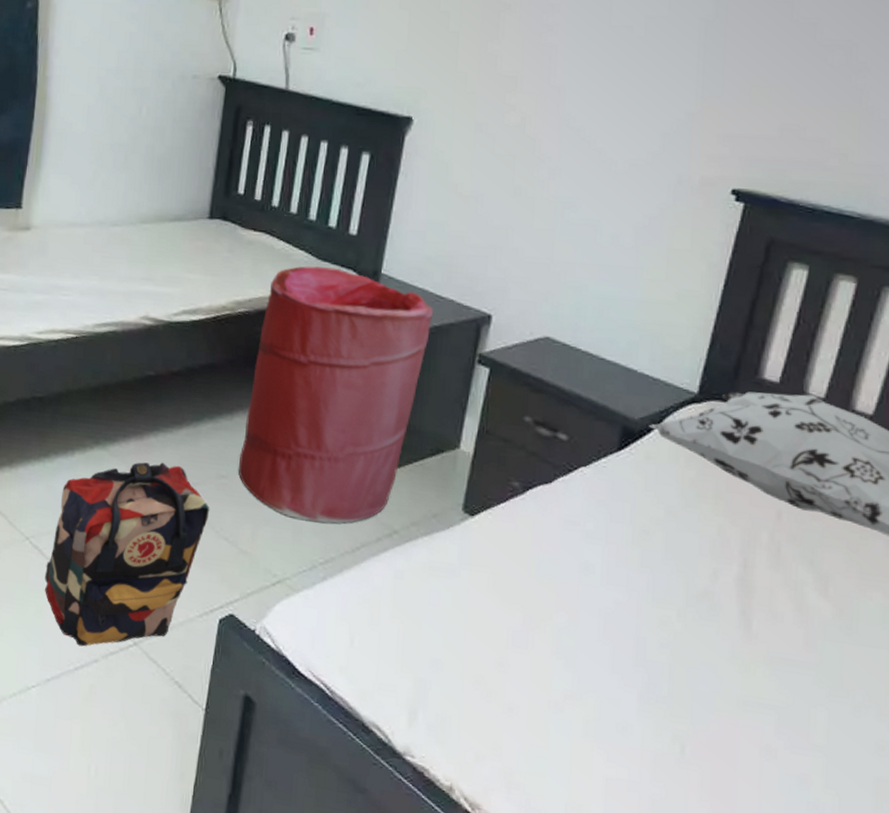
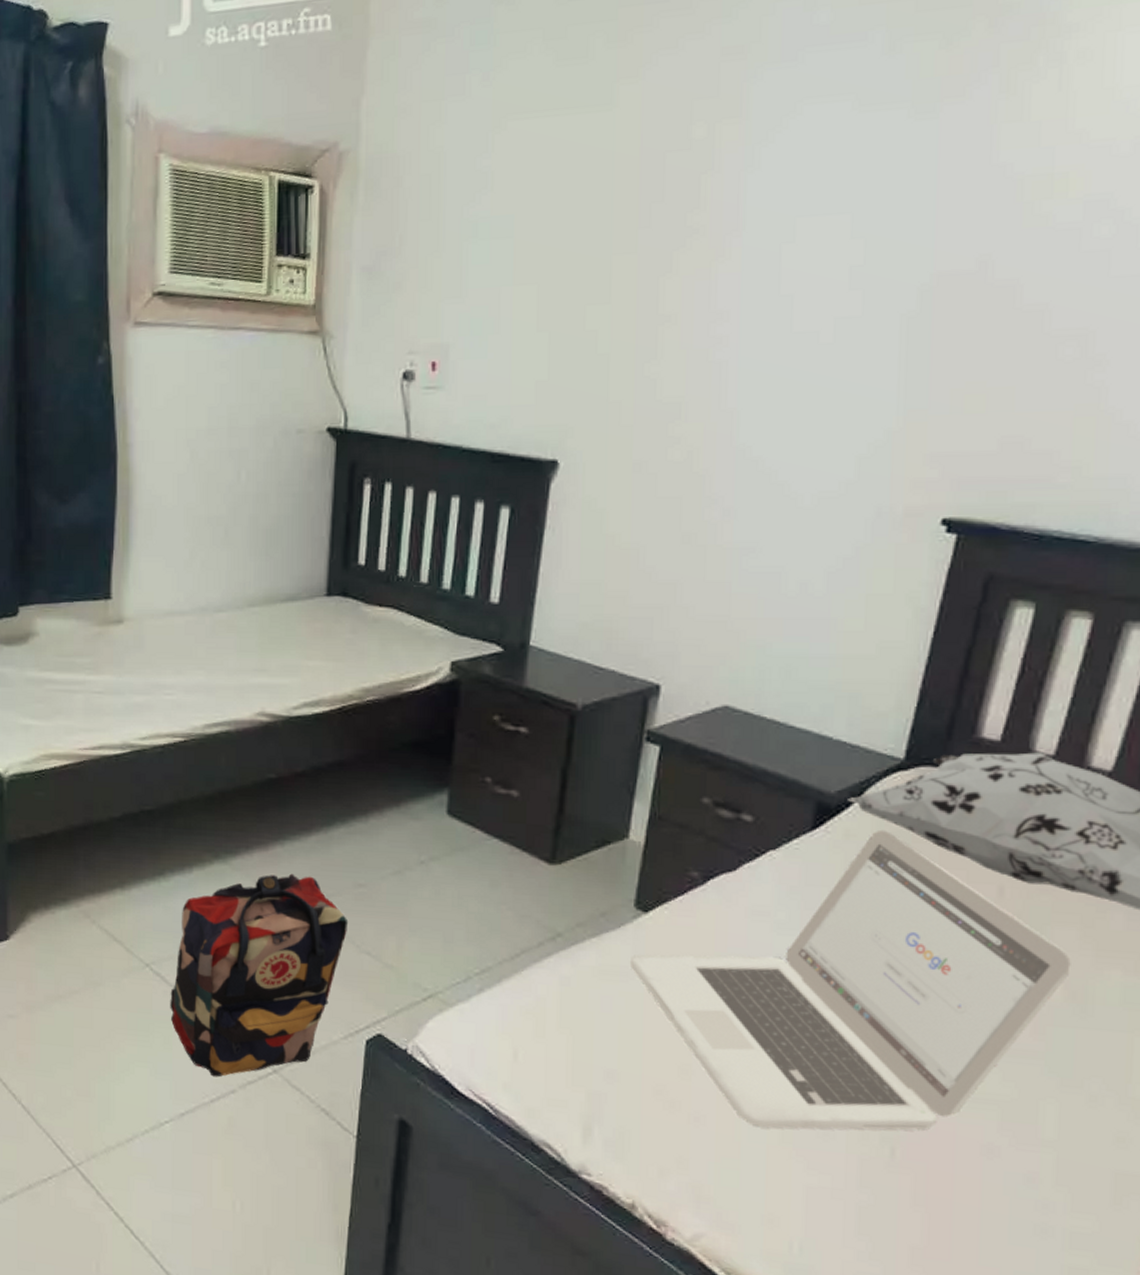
laundry hamper: present [238,265,434,524] -> none [377,641,593,930]
laptop: none [457,454,839,731] -> present [631,829,1071,1132]

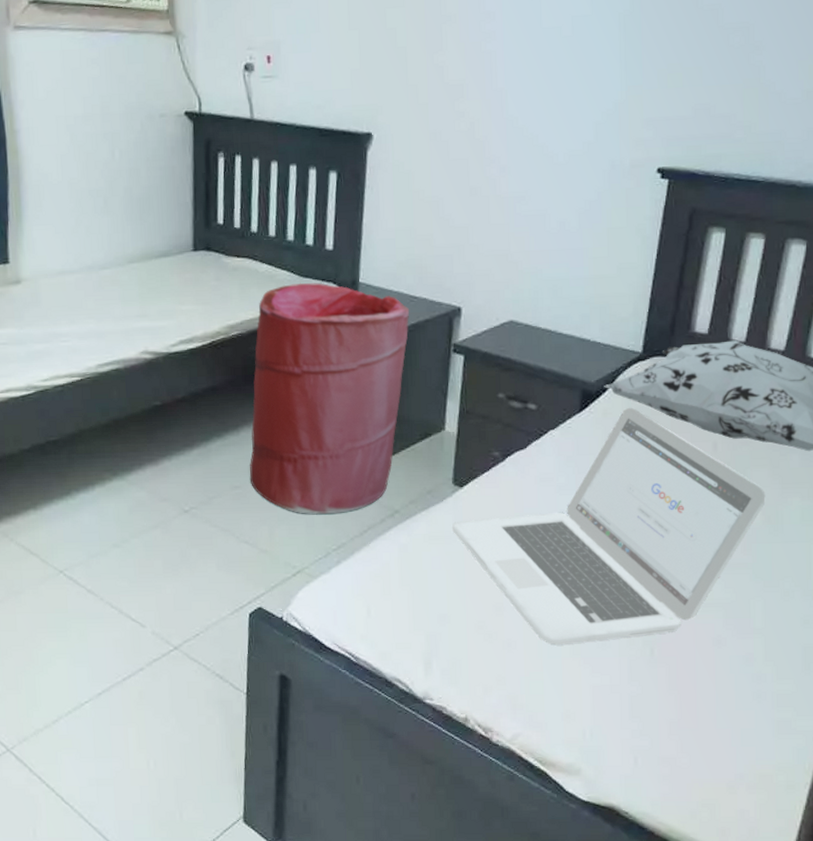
backpack: present [170,873,349,1077] -> none [82,483,229,659]
laundry hamper: none [377,641,593,930] -> present [249,282,410,515]

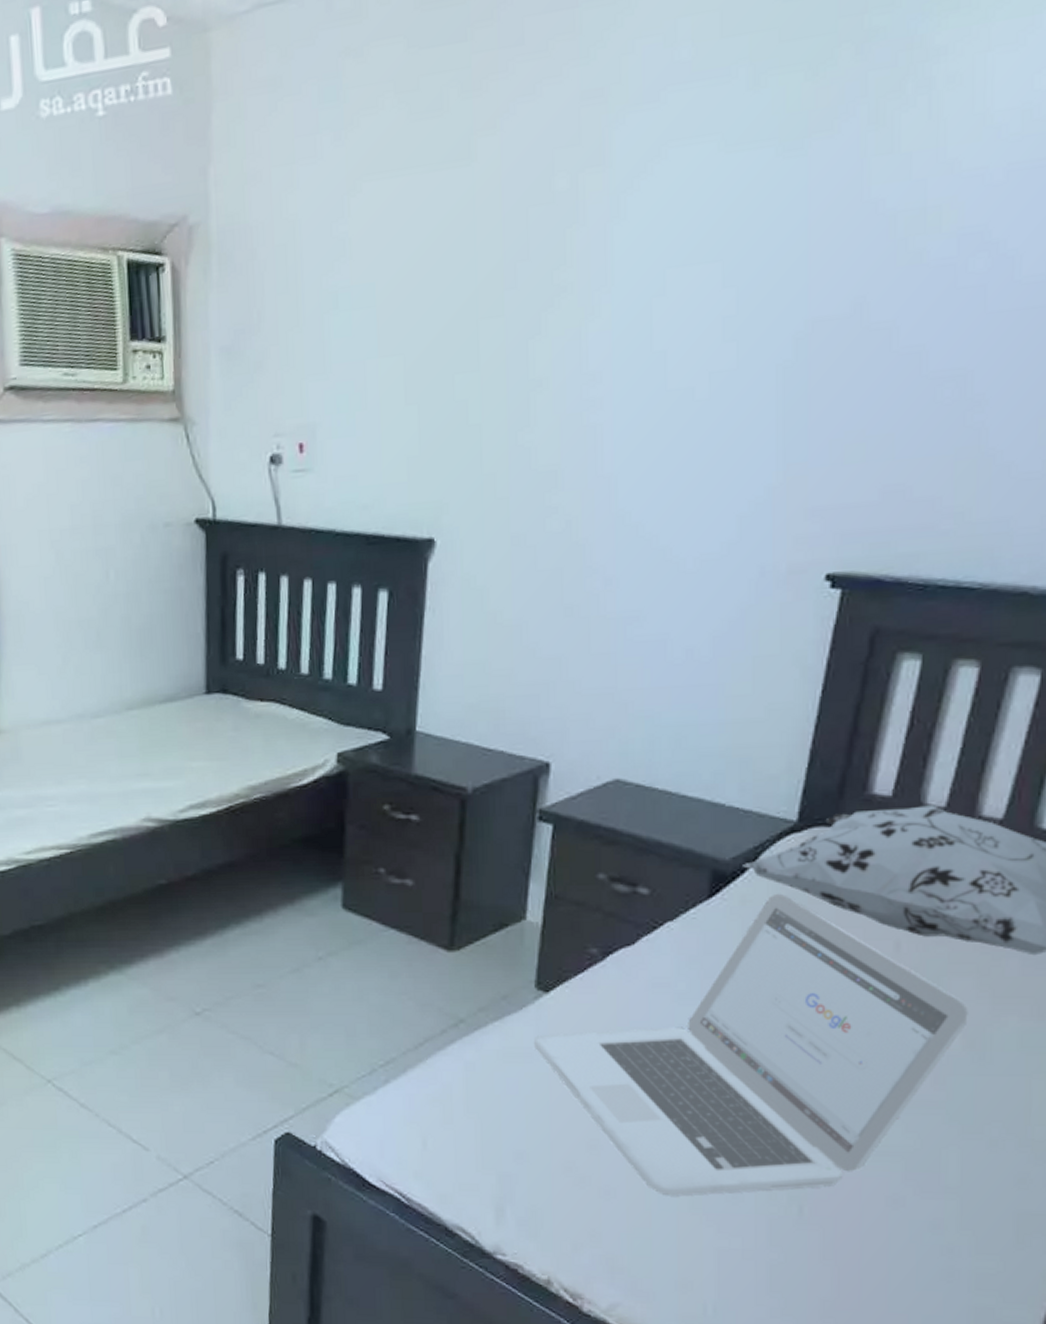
laundry hamper: present [249,282,410,515] -> none [275,732,482,1022]

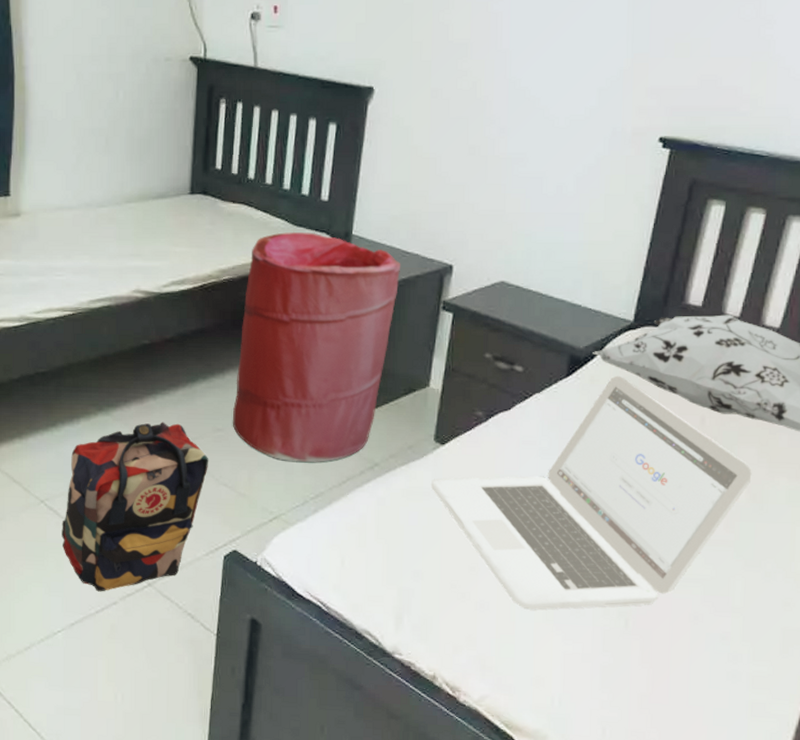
backpack: none [74,979,250,1187] -> present [62,422,209,592]
laundry hamper: none [275,732,482,1022] -> present [232,231,401,463]

